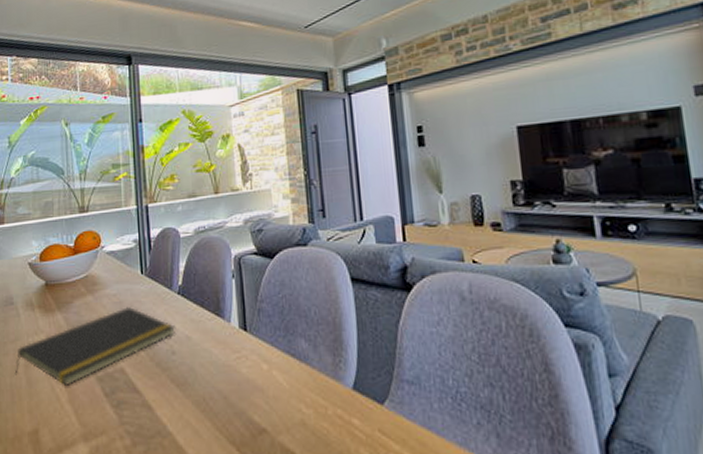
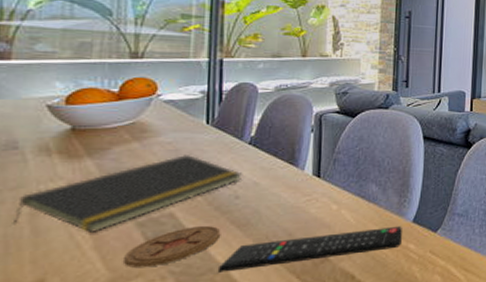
coaster: none [91,382,164,425] -> present [124,225,221,268]
remote control: none [164,393,344,436] -> present [217,225,403,273]

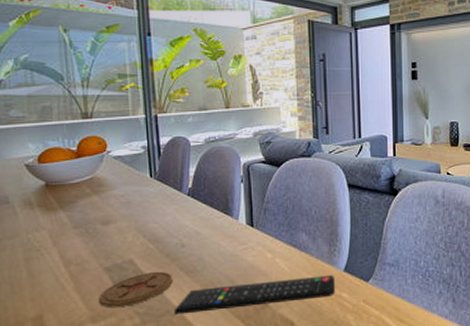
notepad: present [12,155,242,232] -> none [13,206,185,276]

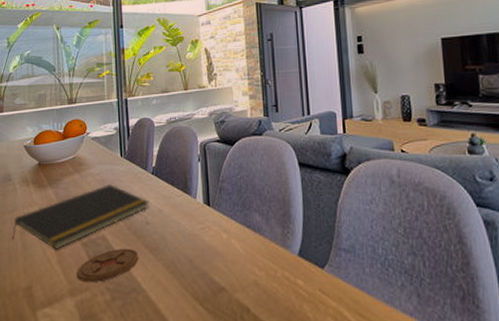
notepad: none [13,206,185,276] -> present [12,184,149,249]
remote control: present [173,274,336,315] -> none [139,259,291,293]

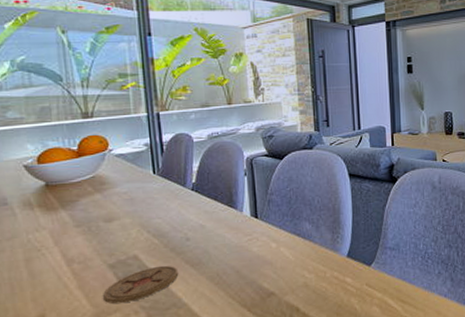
notepad: present [12,184,149,249] -> none [13,203,189,274]

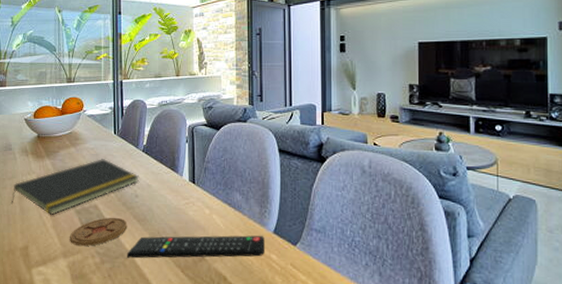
notepad: none [13,203,189,274] -> present [11,159,139,215]
remote control: none [179,260,340,307] -> present [126,235,266,259]

